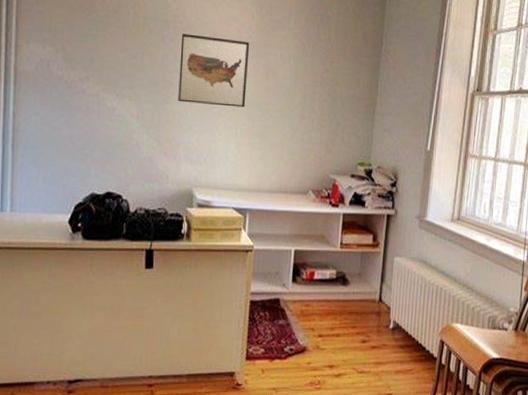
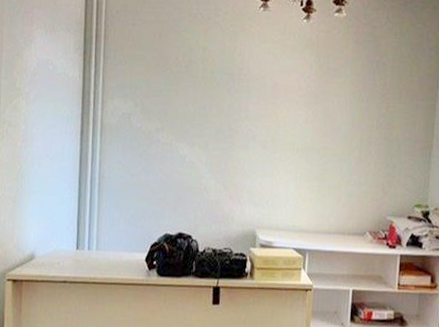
wall art: present [178,33,250,108] -> none [242,85,309,153]

